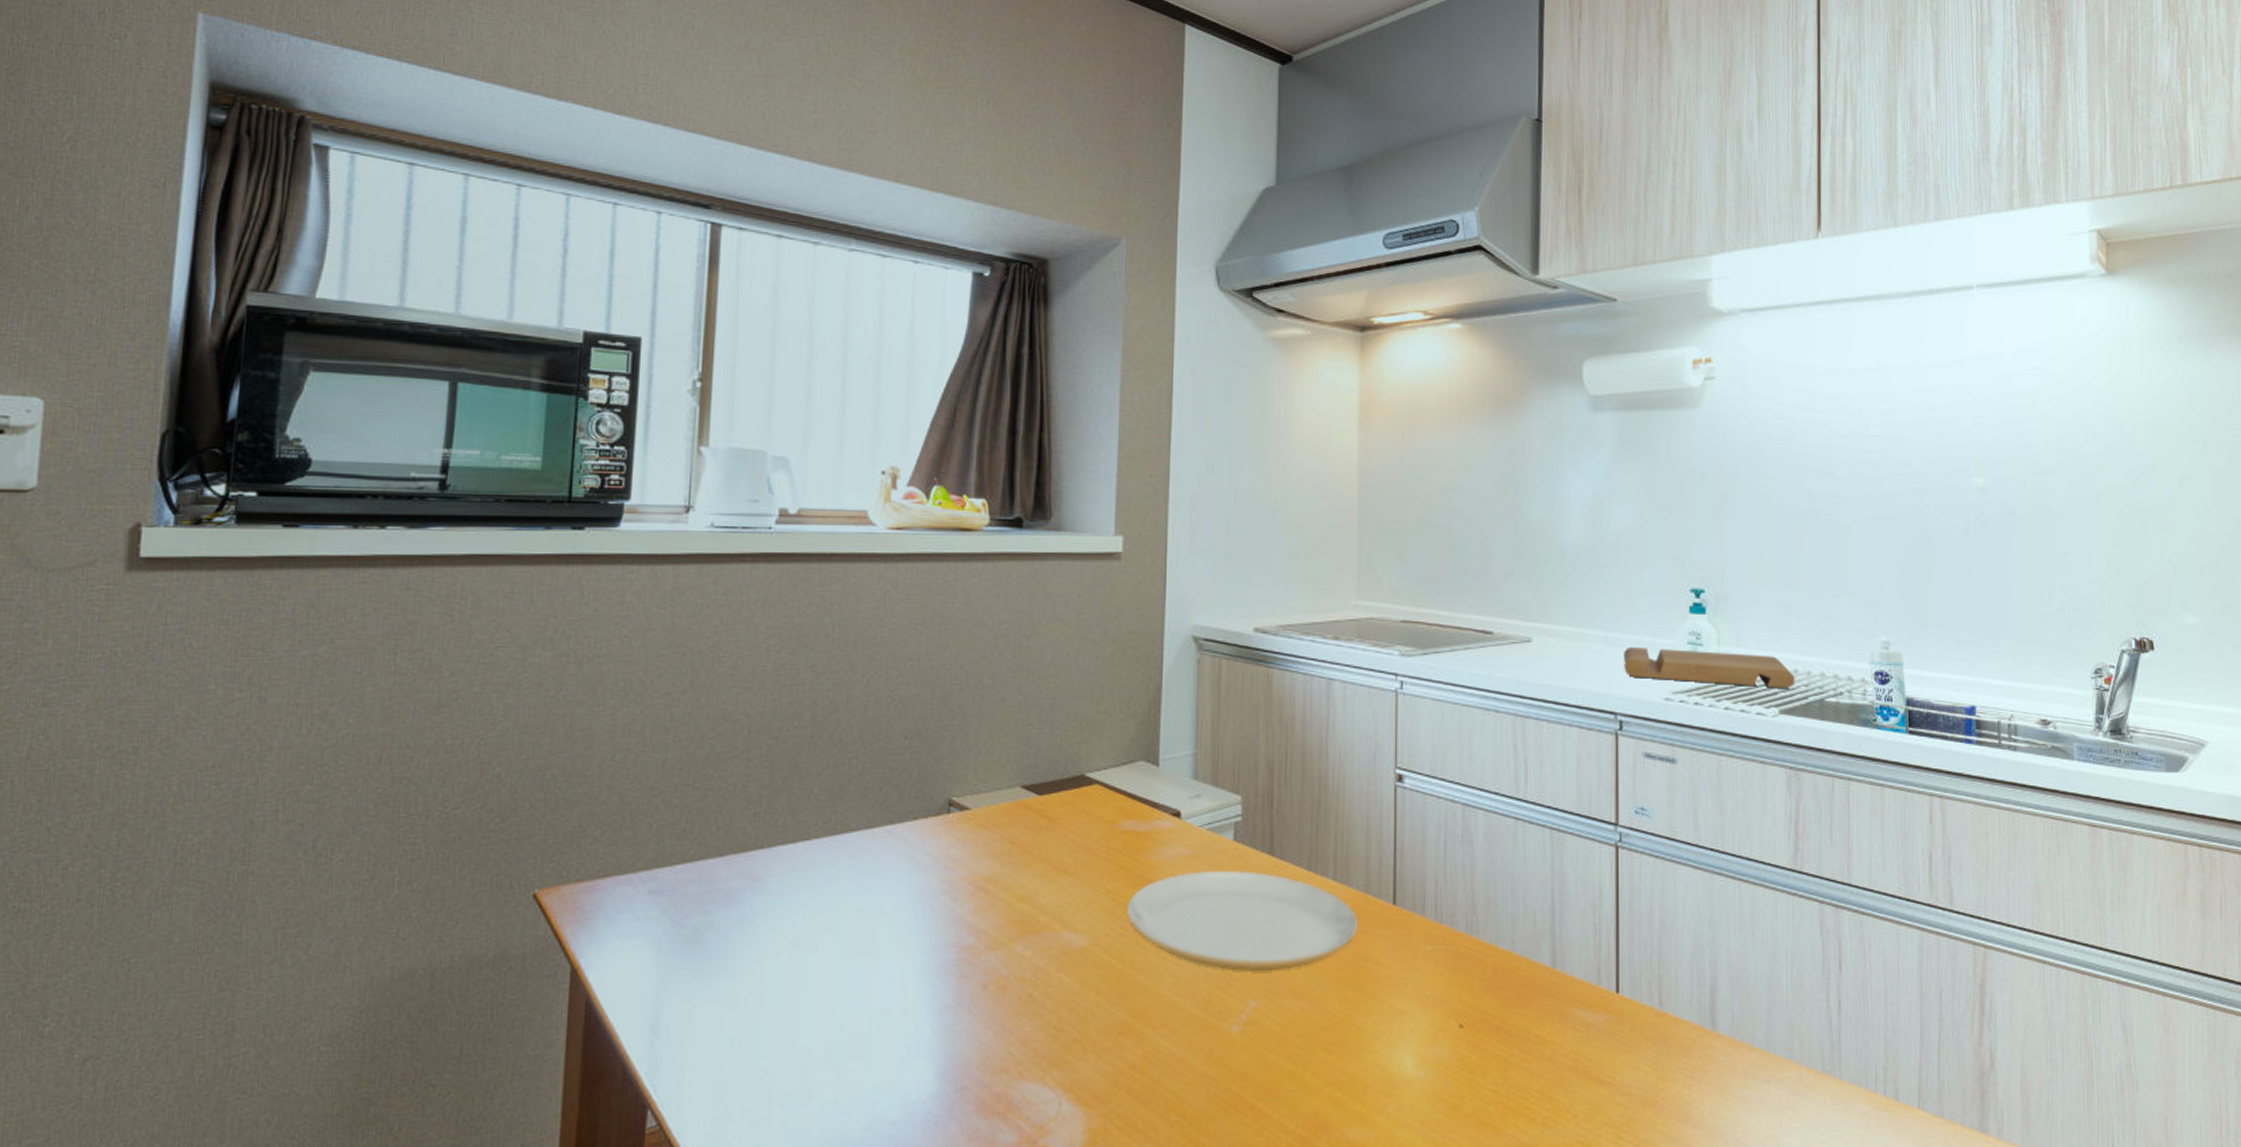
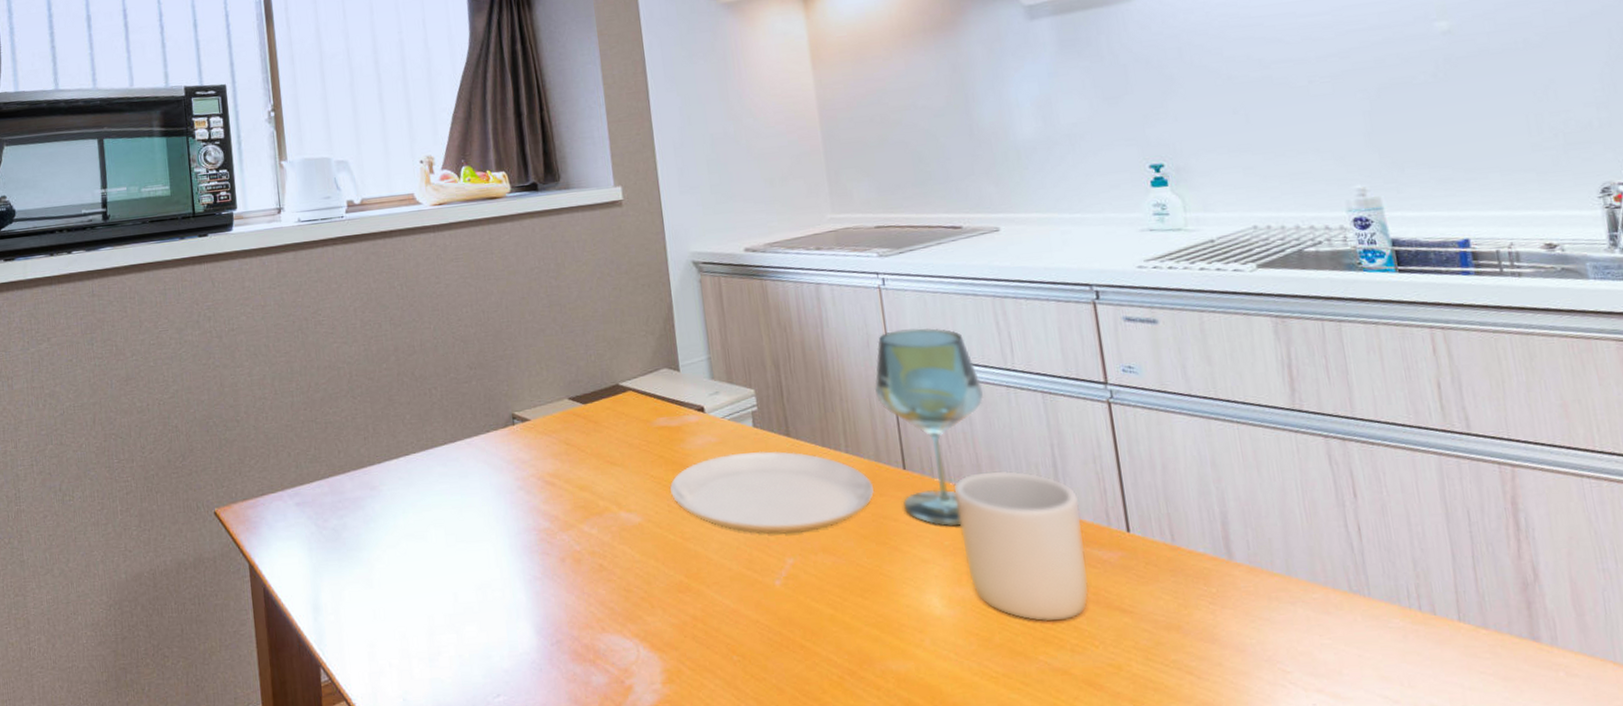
wine glass: none [1374,743,1490,973] -> present [874,328,983,525]
mug: none [1444,914,1573,1090] -> present [953,470,1089,622]
cutting board: present [1624,647,1795,688] -> none [1091,216,1269,251]

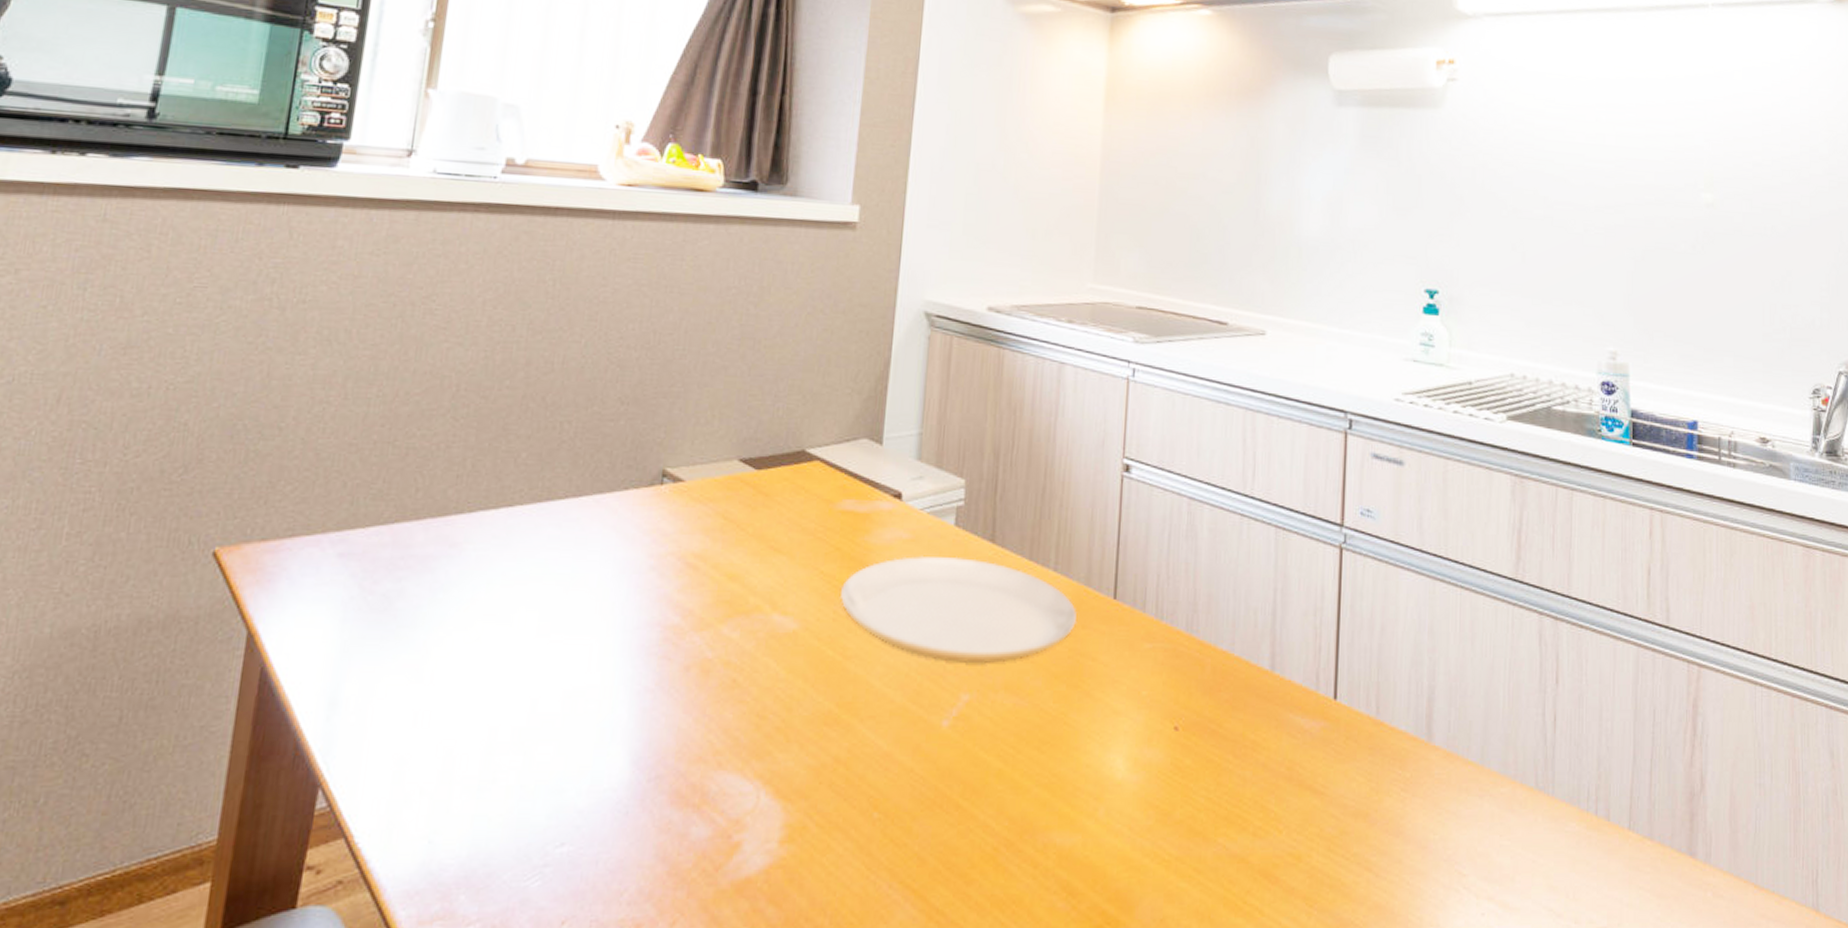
wine glass: present [874,328,983,525] -> none [1100,432,1216,672]
mug: present [953,470,1089,622] -> none [1161,612,1292,797]

